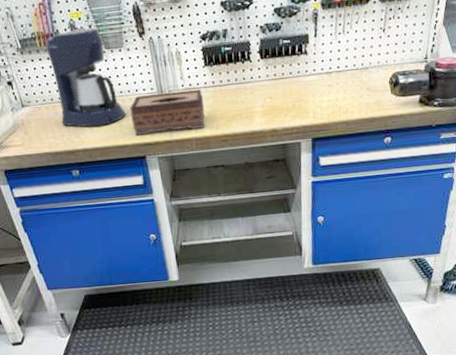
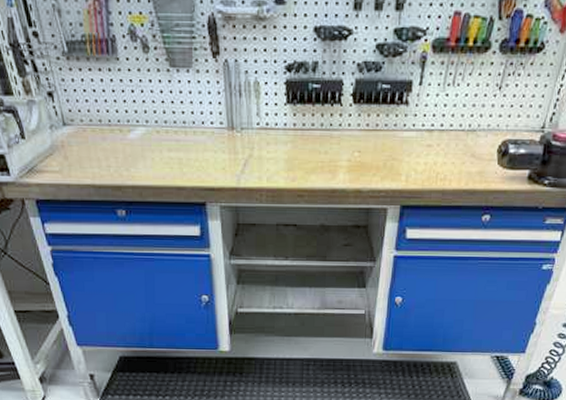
coffee maker: present [45,28,127,127] -> none [97,38,188,160]
tissue box: present [130,89,205,136] -> none [192,129,281,178]

